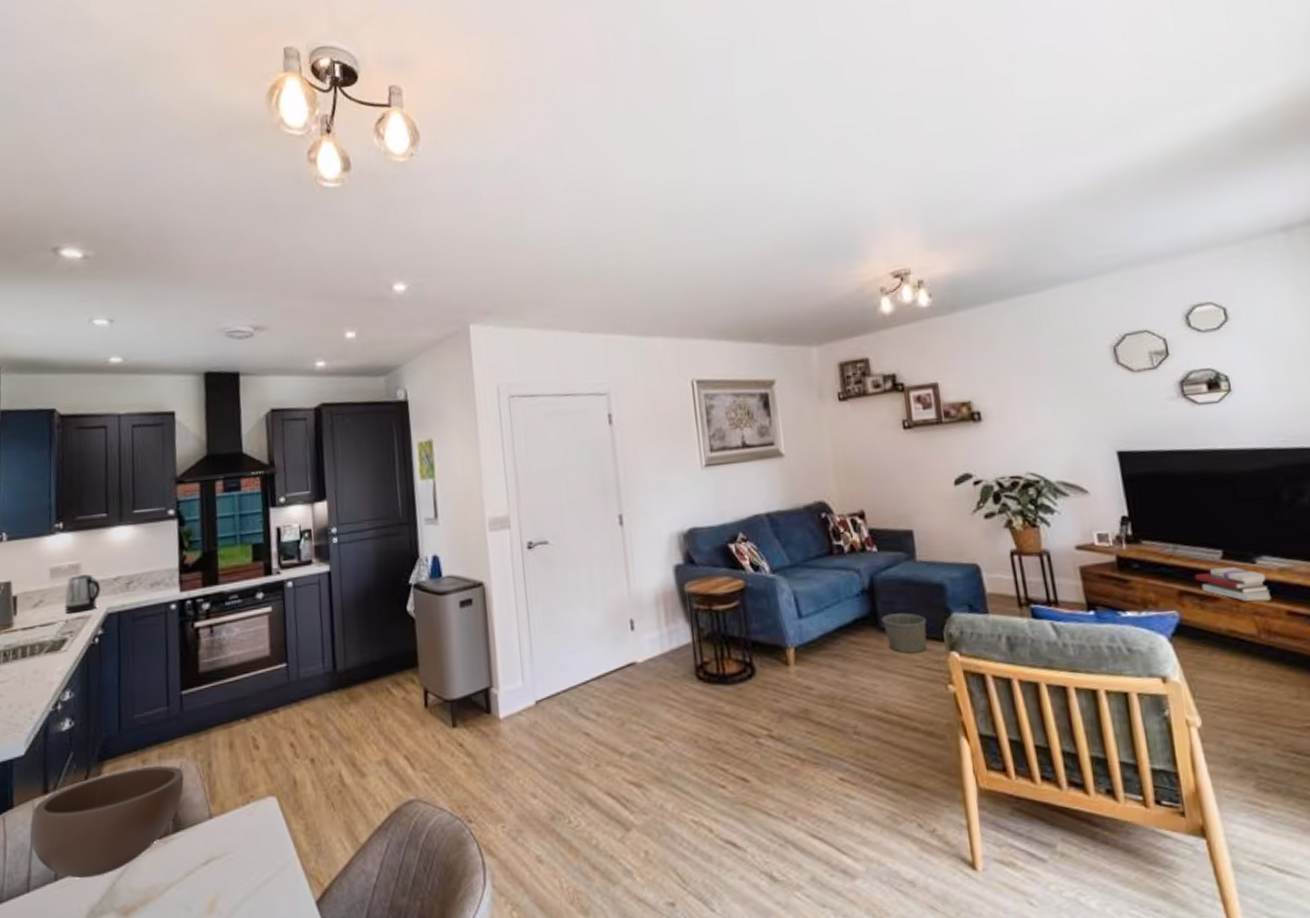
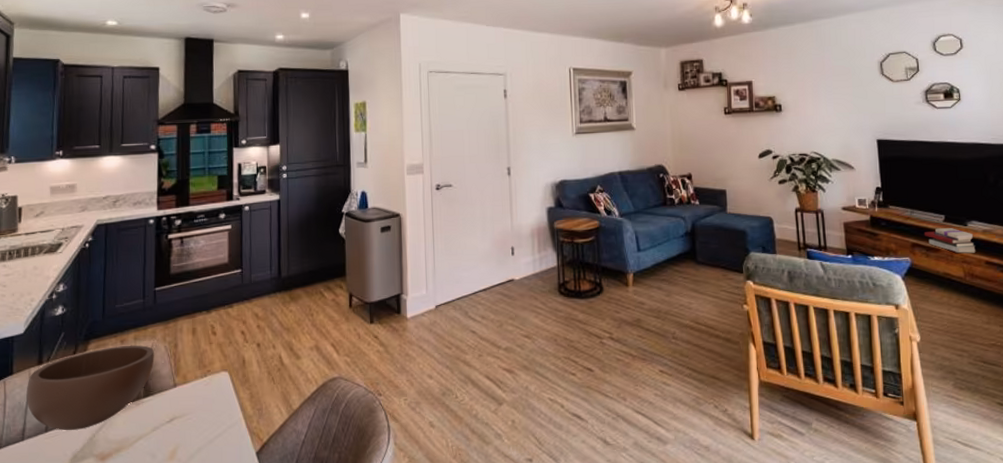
kettle: present [64,574,101,614] -> none [61,193,93,223]
basket: present [881,613,927,654] -> none [698,251,732,281]

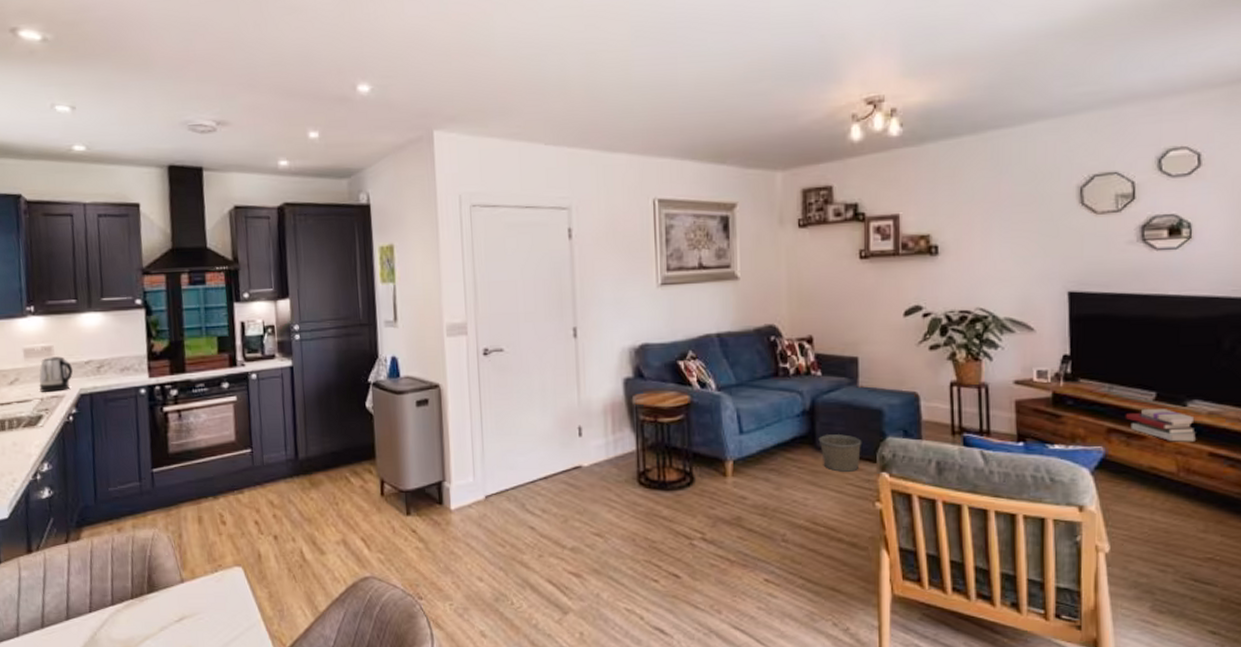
bowl: present [26,345,154,430] -> none [16,535,157,627]
kettle: none [61,193,93,223] -> present [39,356,73,392]
basket: none [698,251,732,281] -> present [818,434,862,472]

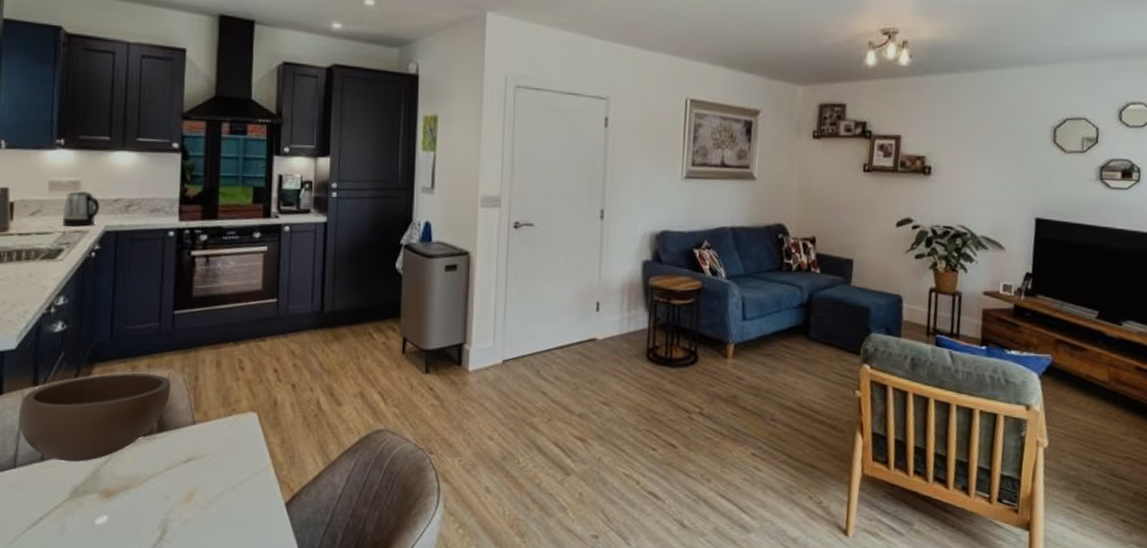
bowl: none [16,535,157,627] -> present [19,373,171,462]
basket: present [818,434,862,472] -> none [811,327,850,362]
books: present [1125,409,1196,442] -> none [1071,325,1128,356]

